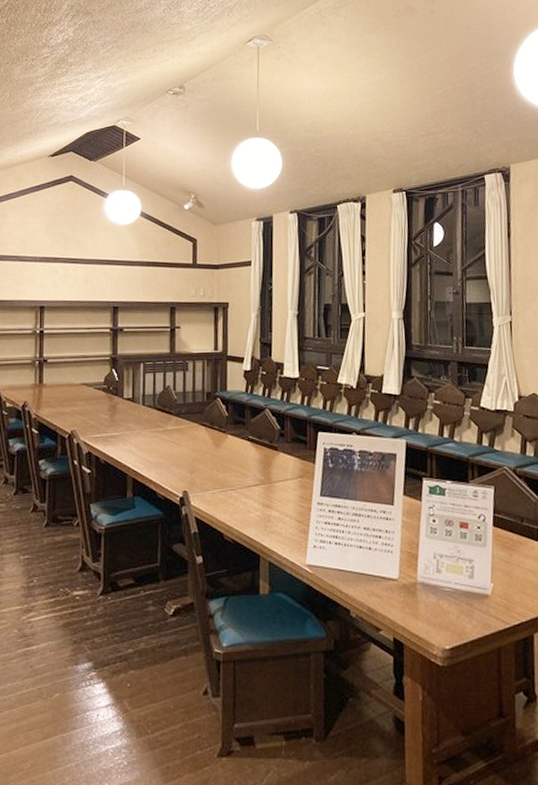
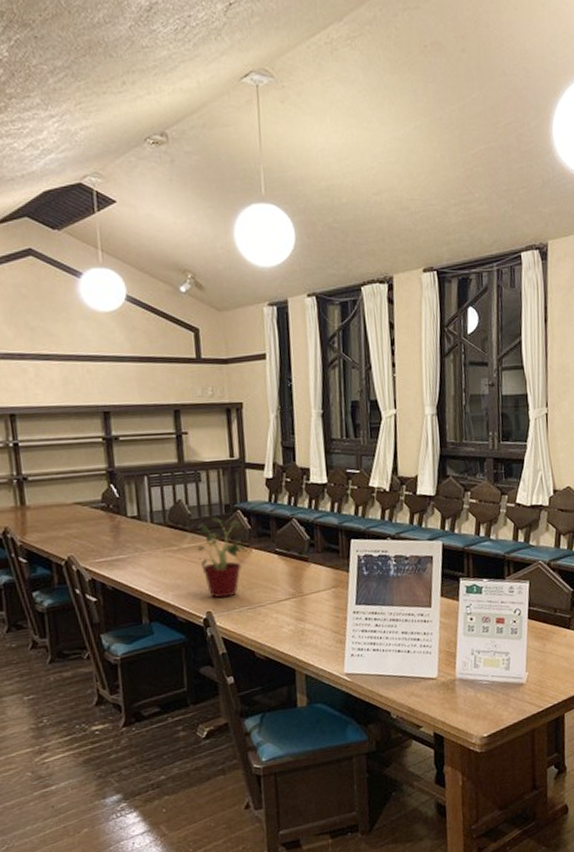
potted plant: none [179,403,223,479] -> present [197,517,247,598]

